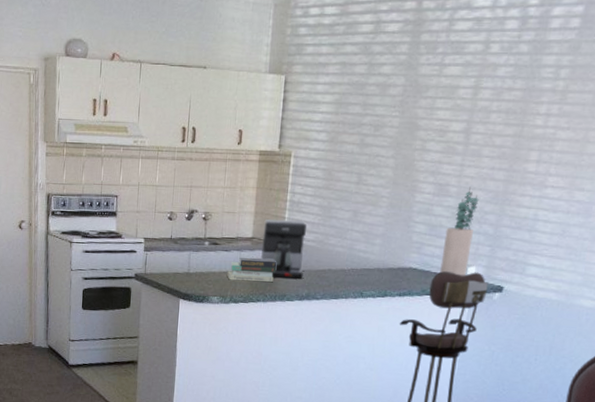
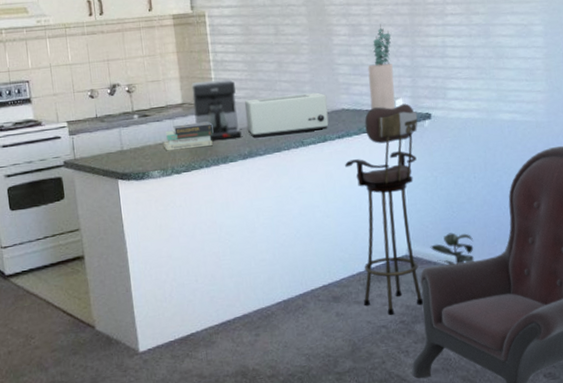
toaster: none [309,243,397,285] -> present [244,92,329,138]

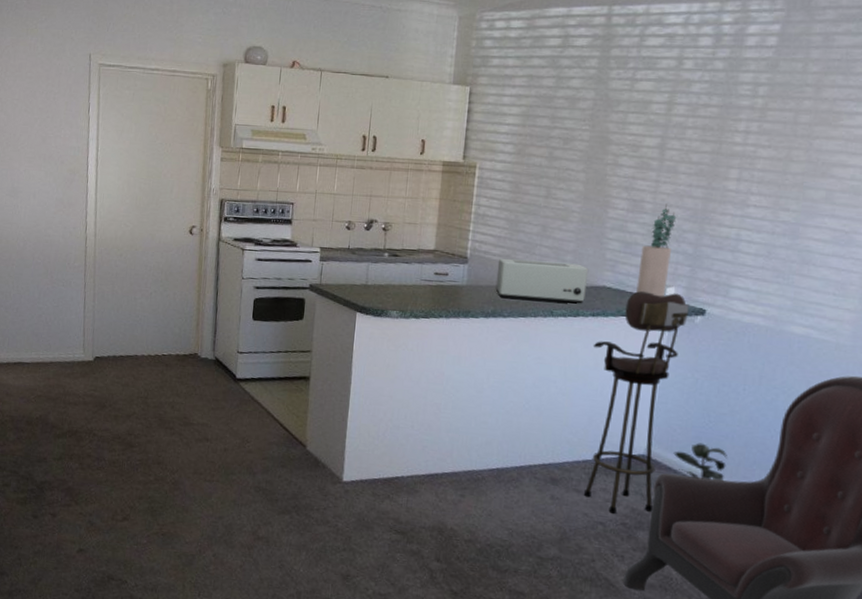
books: present [163,121,213,151] -> none [407,270,460,298]
coffee maker: present [191,79,242,140] -> none [444,232,493,295]

